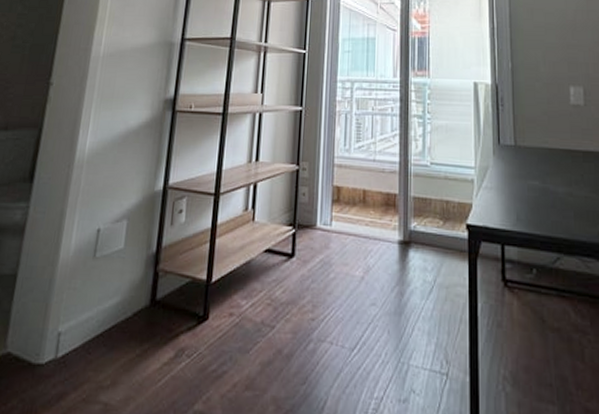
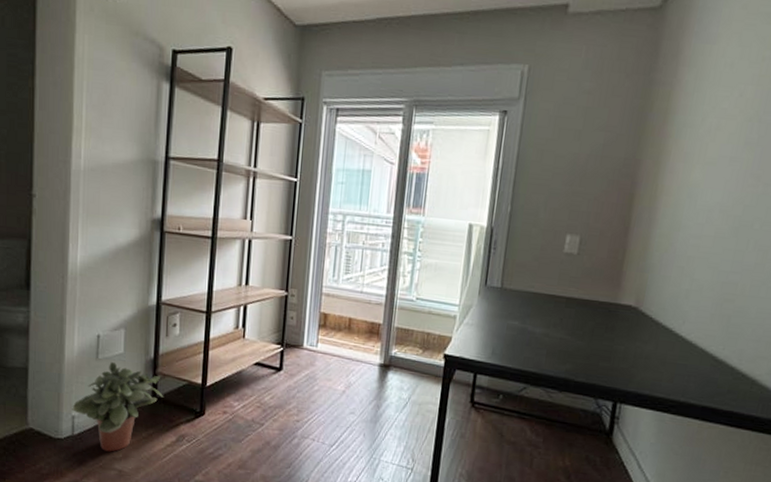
potted plant: none [59,261,164,378] -> present [72,362,164,452]

